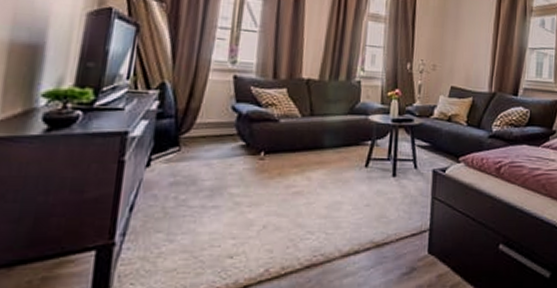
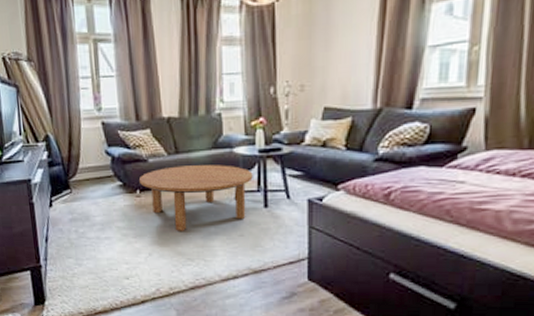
coffee table: none [266,129,385,200] -> present [140,165,253,231]

